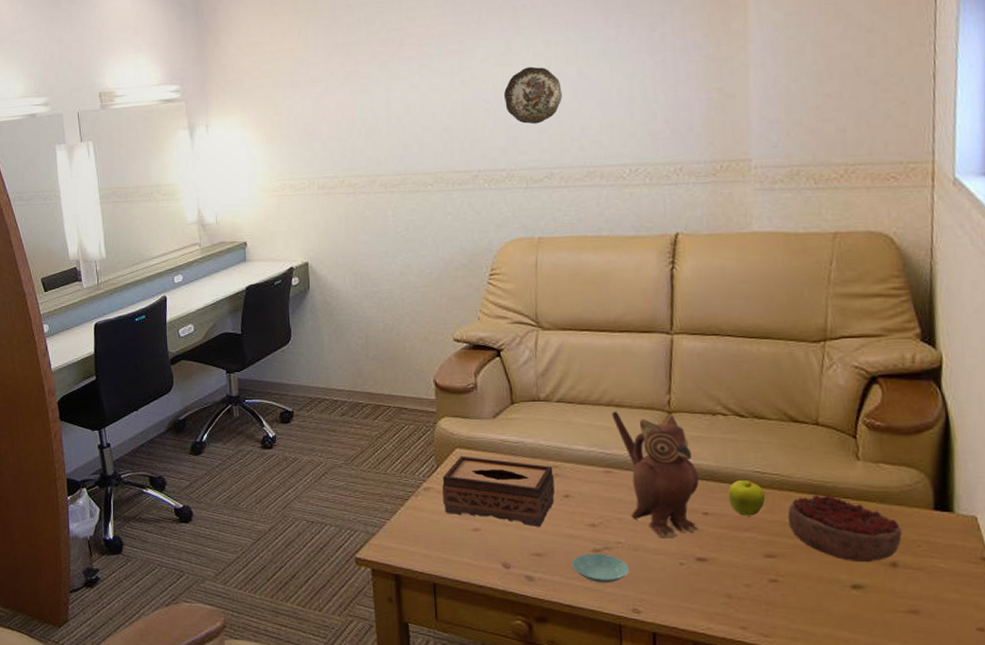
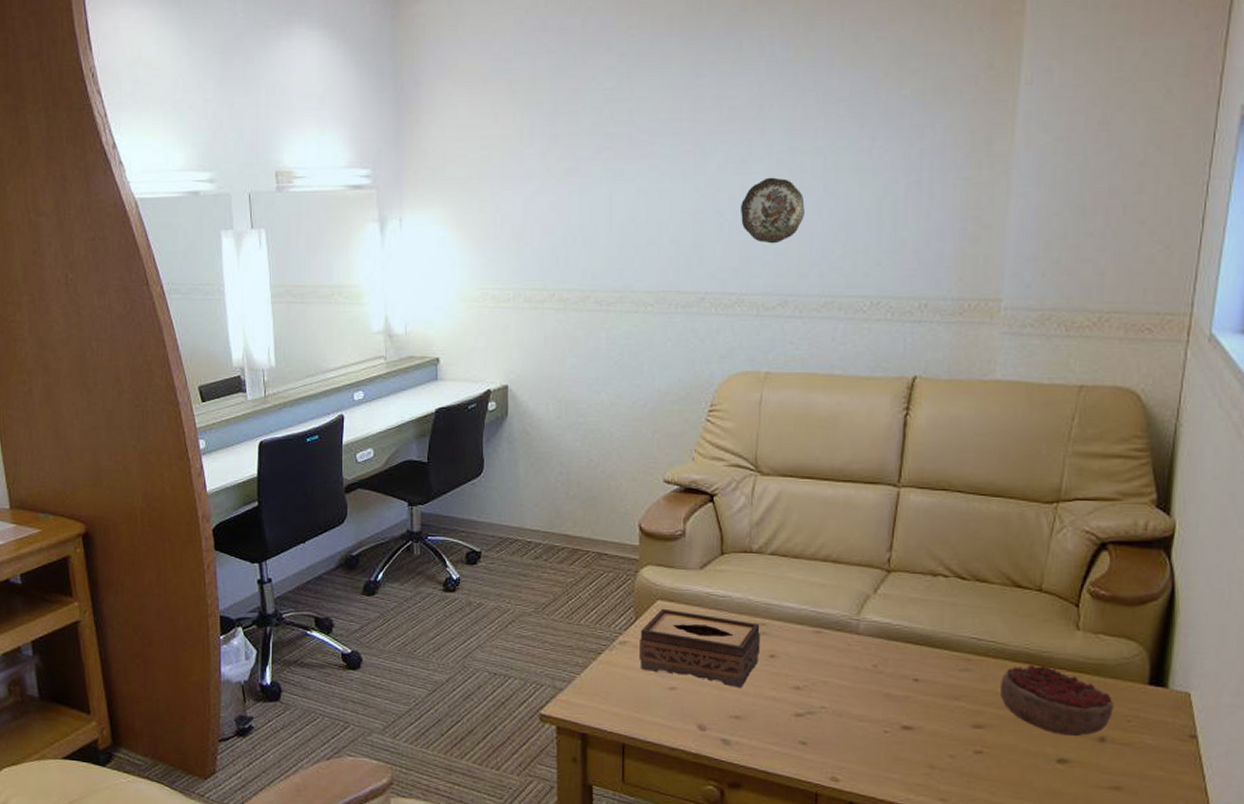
saucer: present [571,553,629,583] -> none [771,718,831,750]
teapot: present [611,411,699,539] -> none [827,567,912,705]
fruit: present [728,479,766,516] -> none [942,645,980,684]

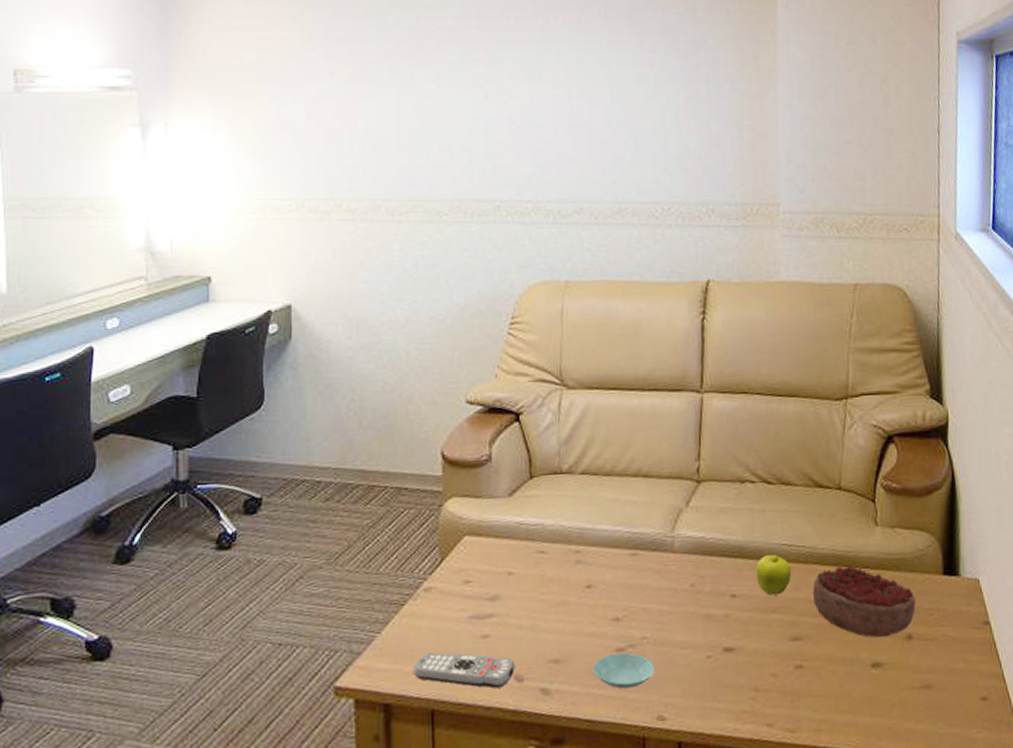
remote control: none [608,696,699,734] -> present [413,652,516,689]
tissue box: present [639,608,760,688] -> none [447,544,576,627]
decorative plate: present [740,177,805,244] -> none [531,86,594,151]
saucer: none [771,718,831,750] -> present [592,653,654,689]
fruit: none [942,645,980,684] -> present [756,554,792,596]

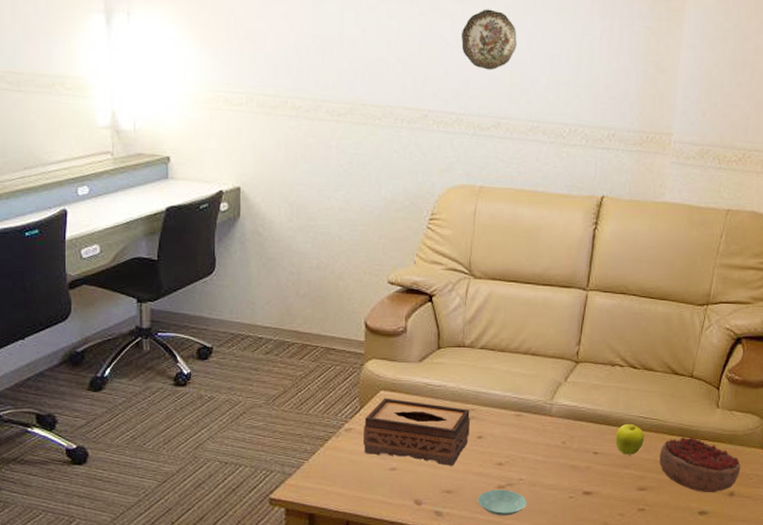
remote control: present [413,652,516,689] -> none [334,478,416,508]
tissue box: none [447,544,576,627] -> present [363,397,470,466]
decorative plate: none [531,86,594,151] -> present [461,9,517,71]

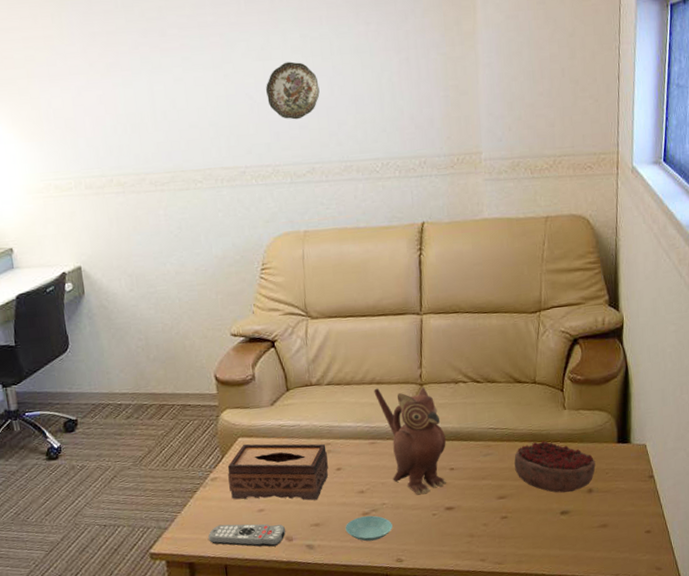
remote control: none [334,478,416,508] -> present [208,523,286,547]
teapot: none [527,359,594,475] -> present [374,387,446,495]
fruit: present [616,423,645,455] -> none [469,436,498,467]

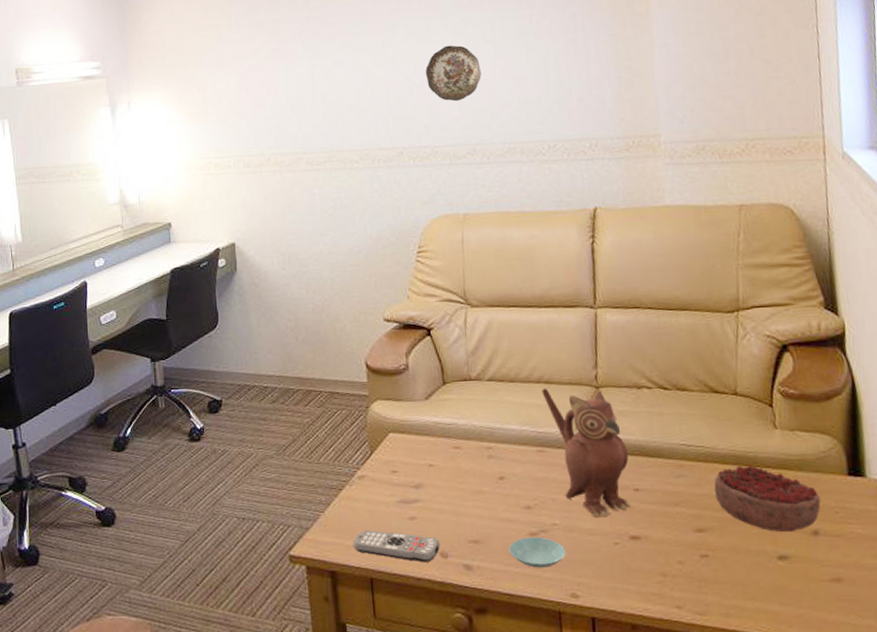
tissue box: present [228,443,328,501] -> none [377,440,489,512]

